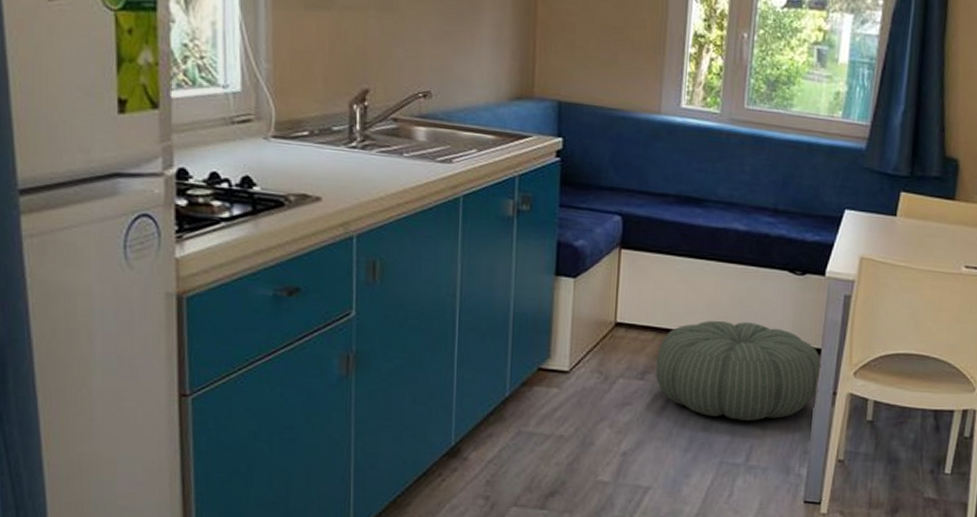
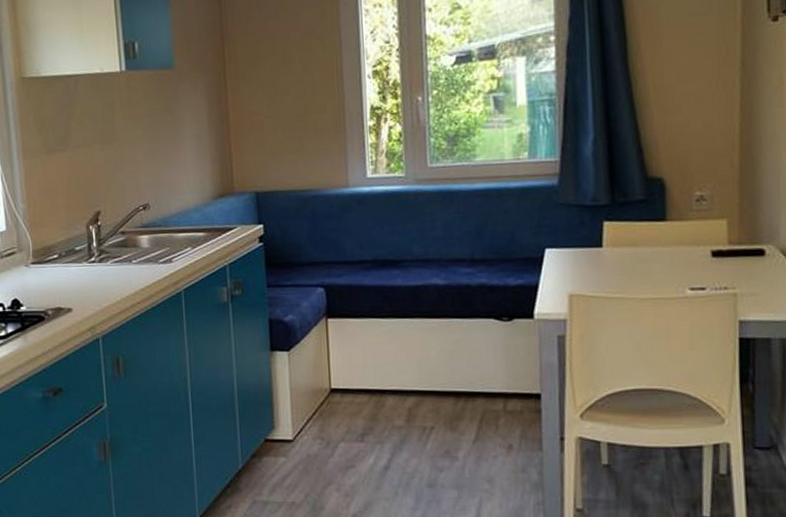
pouf: present [656,320,822,421] -> none [374,374,544,475]

